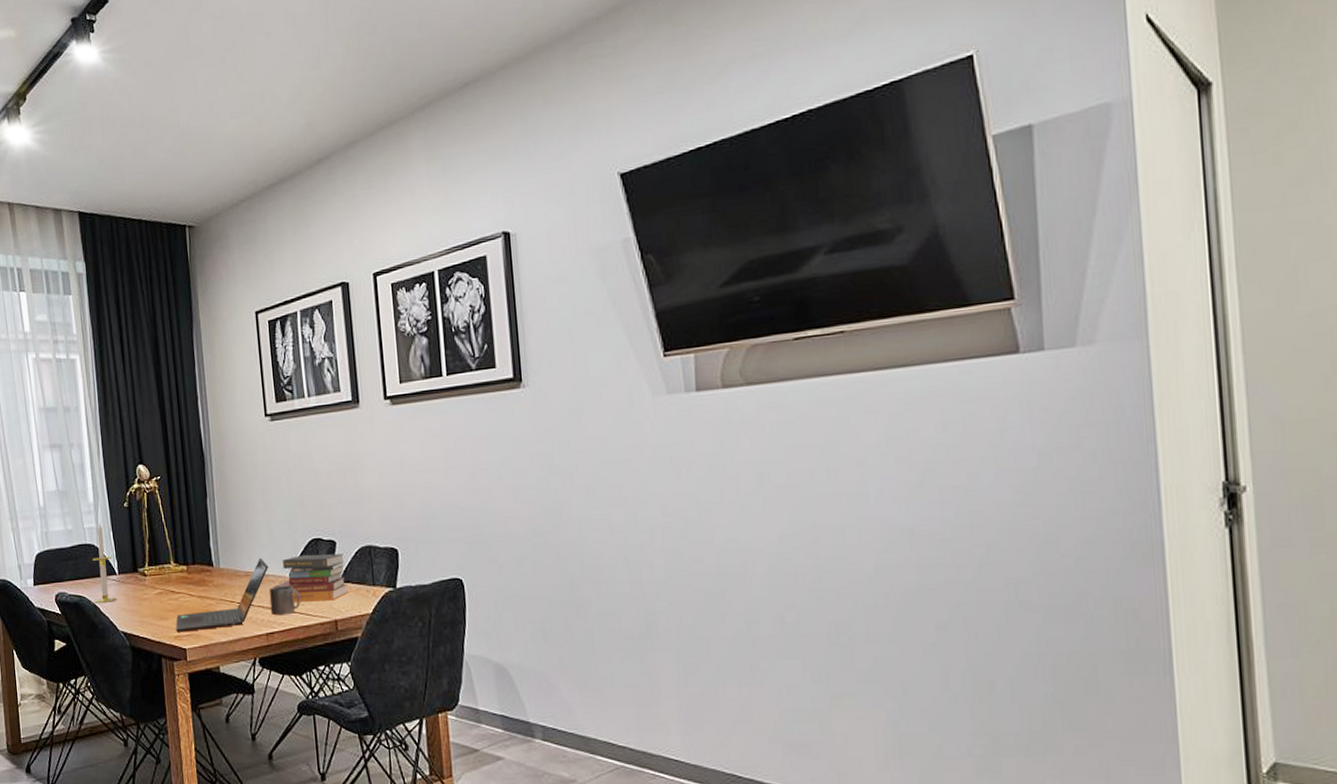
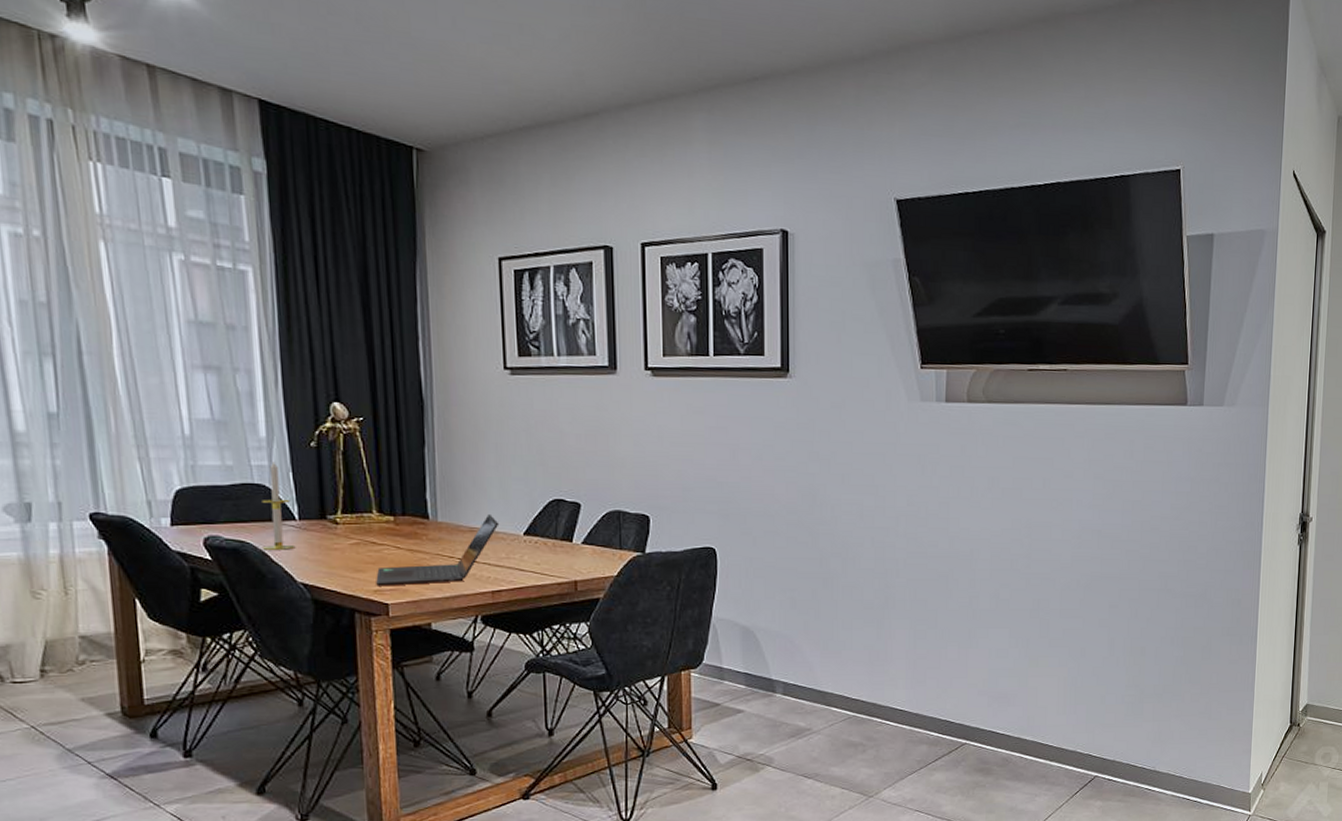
mug: present [268,586,301,616] -> none [497,544,535,574]
books: present [273,553,348,602] -> none [504,514,592,562]

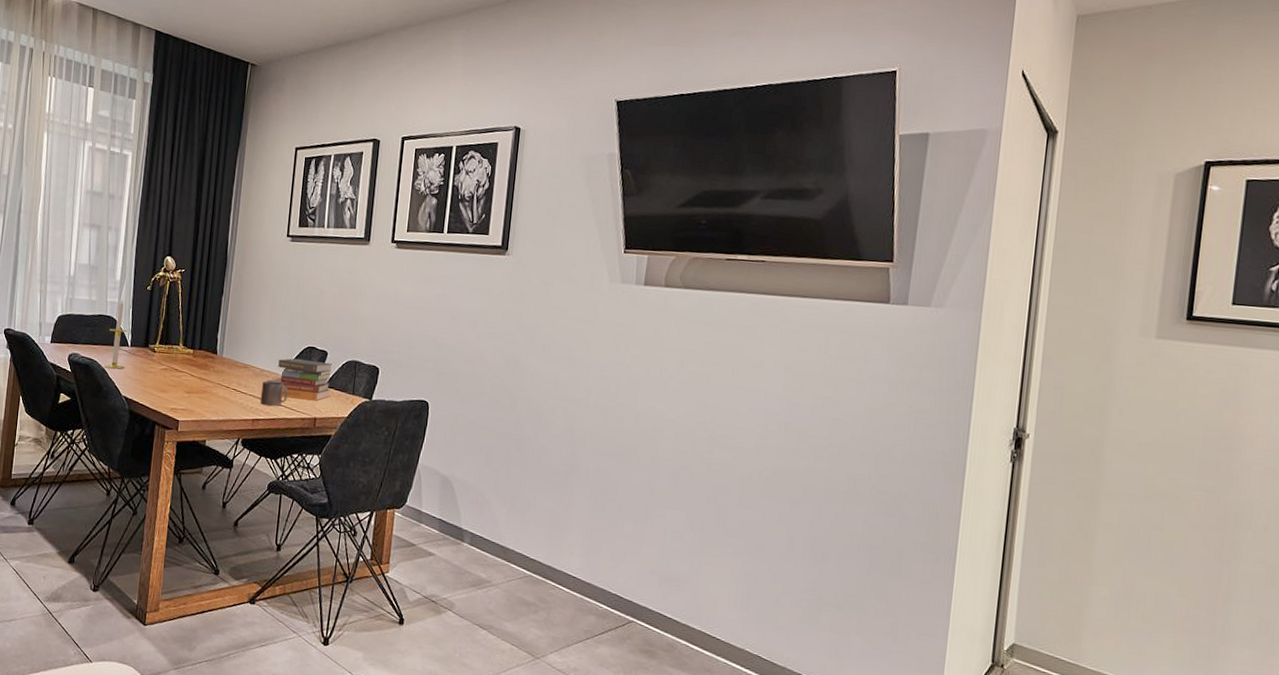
laptop: present [376,513,500,586] -> none [173,354,266,409]
mug: none [497,544,535,574] -> present [260,381,288,407]
books: none [504,514,592,562] -> present [266,358,333,401]

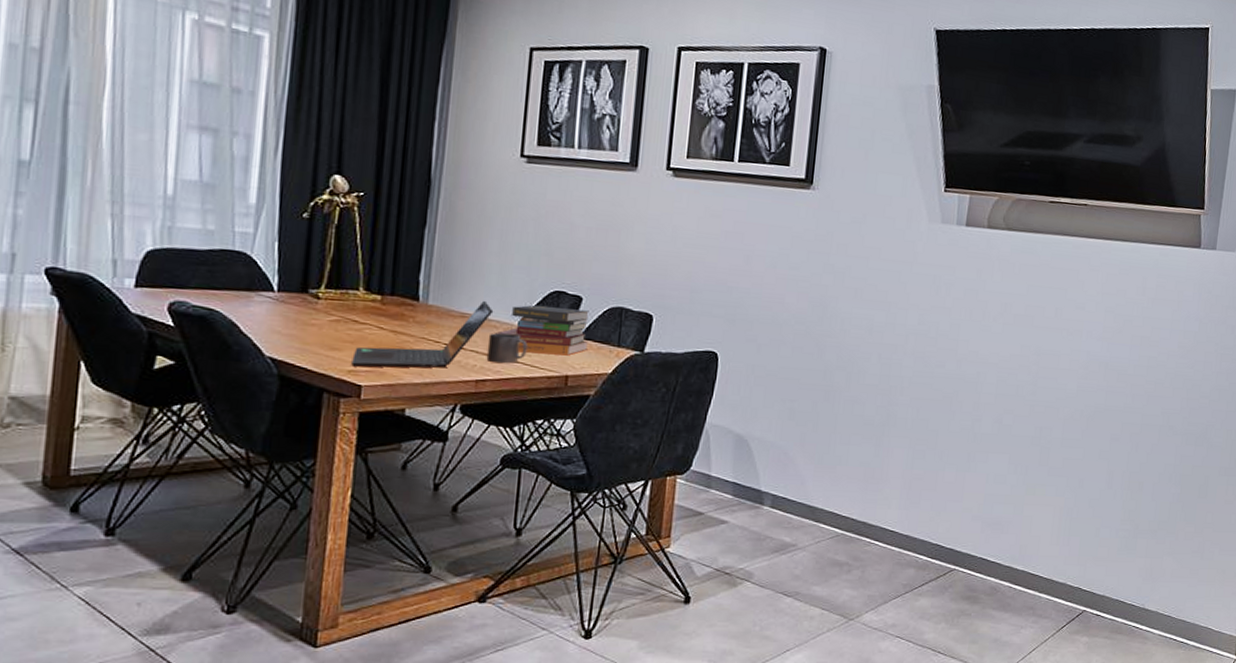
candle: present [103,299,128,369] -> none [232,229,272,322]
laptop: none [173,354,266,409] -> present [351,300,494,368]

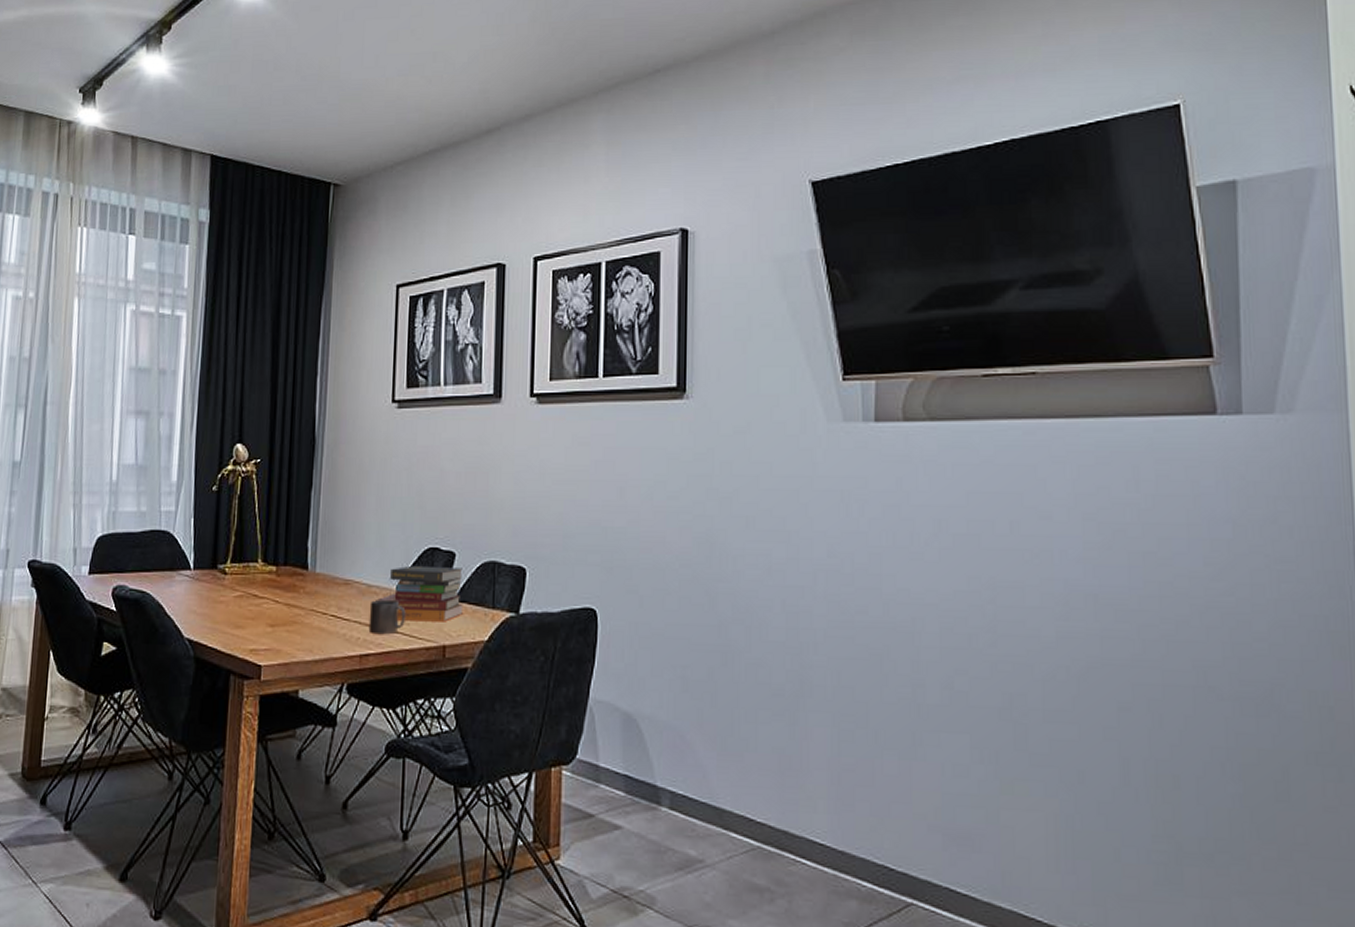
laptop: present [351,300,494,368] -> none [253,564,374,645]

